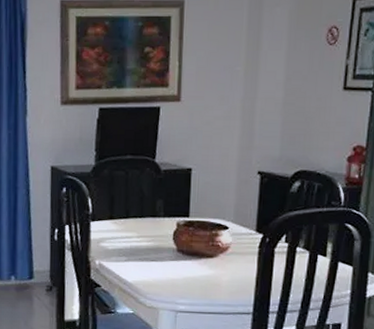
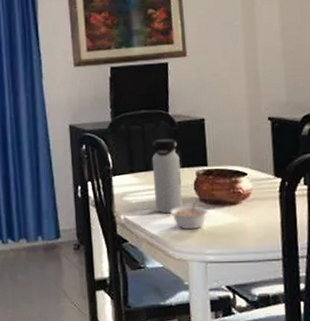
water bottle: none [132,186,162,261] -> present [151,138,183,213]
legume: none [146,251,184,279] -> present [170,201,208,230]

